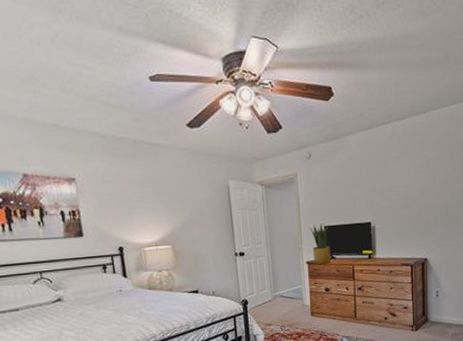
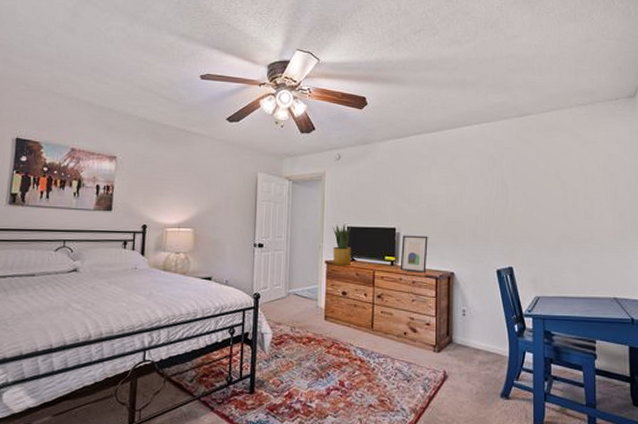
picture frame: none [377,226,402,263] -> present [400,235,428,273]

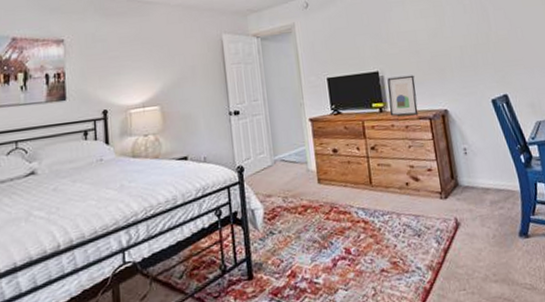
planter: present [332,224,352,266] -> none [311,76,337,123]

